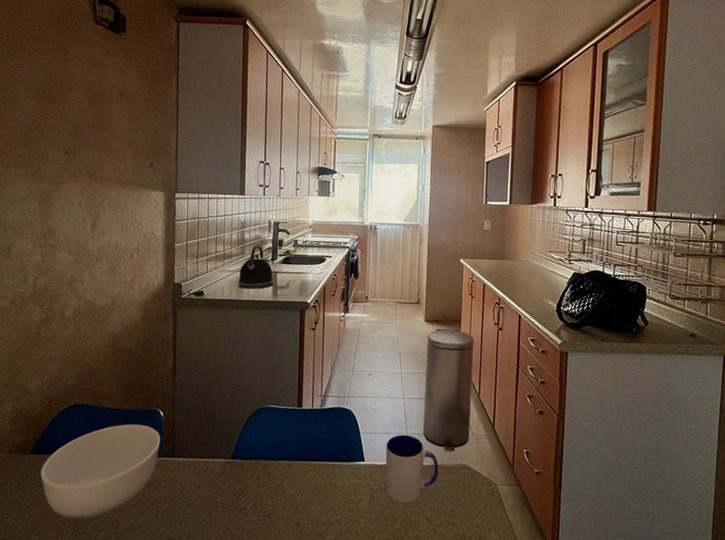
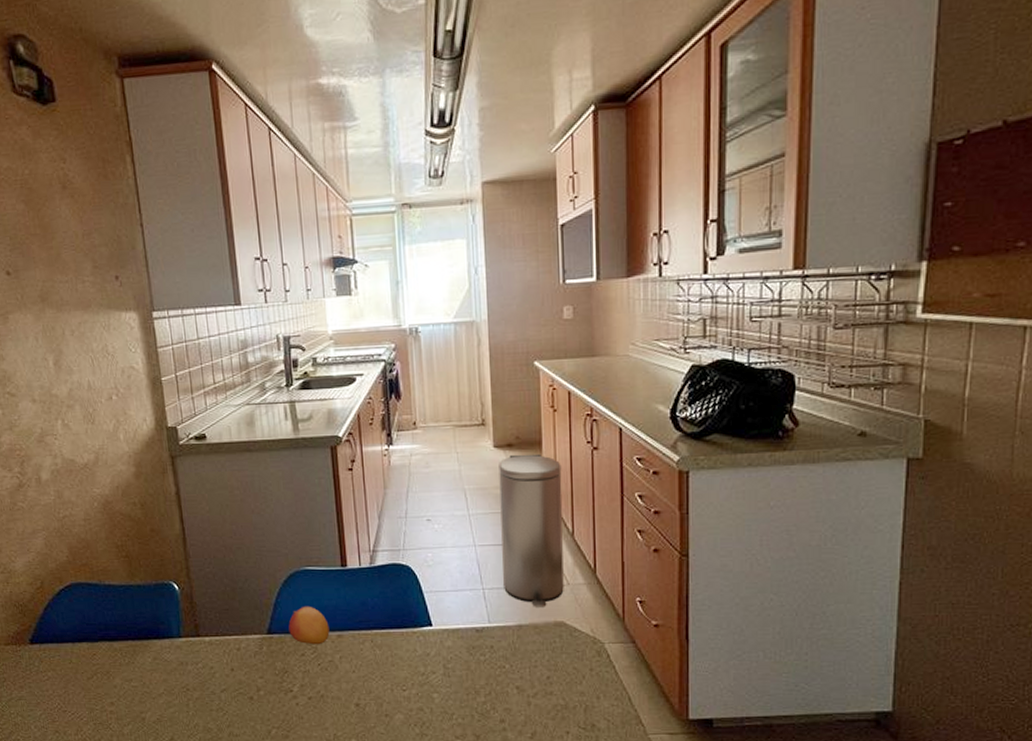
bowl: present [40,424,161,519] -> none [45,601,180,713]
kettle: present [238,244,274,289] -> none [247,367,293,426]
fruit: none [249,437,282,471] -> present [288,606,330,645]
mug: present [384,434,439,504] -> none [457,590,528,672]

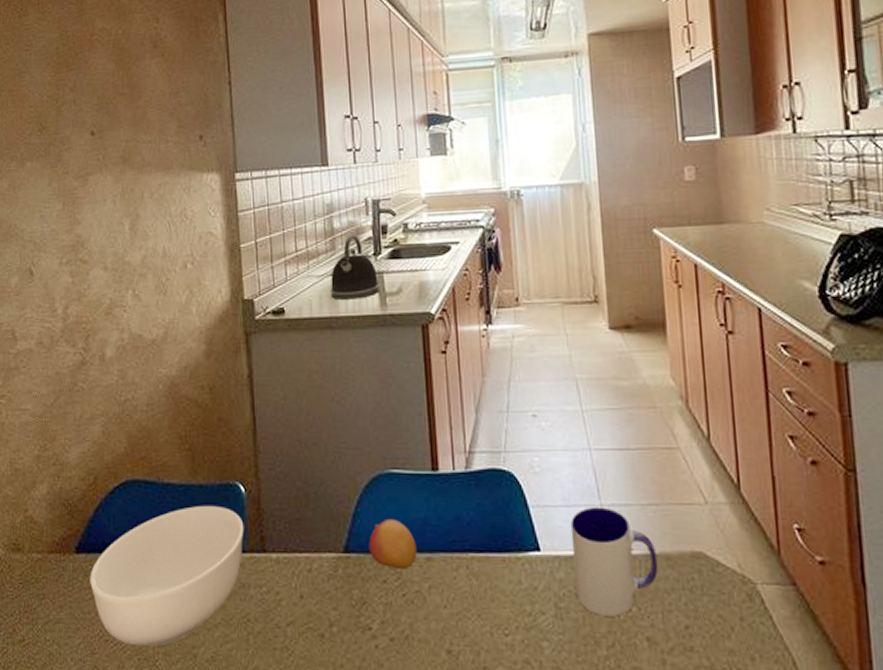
bowl: none [45,601,180,713] -> present [90,505,244,646]
kettle: none [247,367,293,426] -> present [330,234,380,300]
mug: none [457,590,528,672] -> present [570,506,659,617]
pedal bin: present [498,453,564,607] -> none [615,337,701,532]

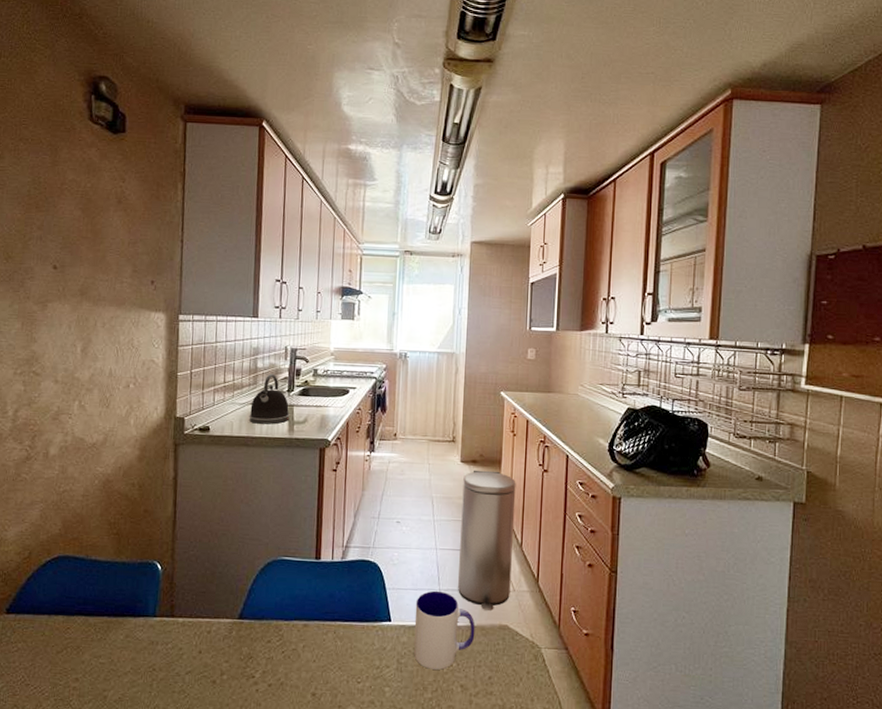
bowl: present [90,505,244,646] -> none [17,578,158,690]
fruit: present [369,518,417,570] -> none [259,594,297,633]
pedal bin: none [615,337,701,532] -> present [458,470,516,611]

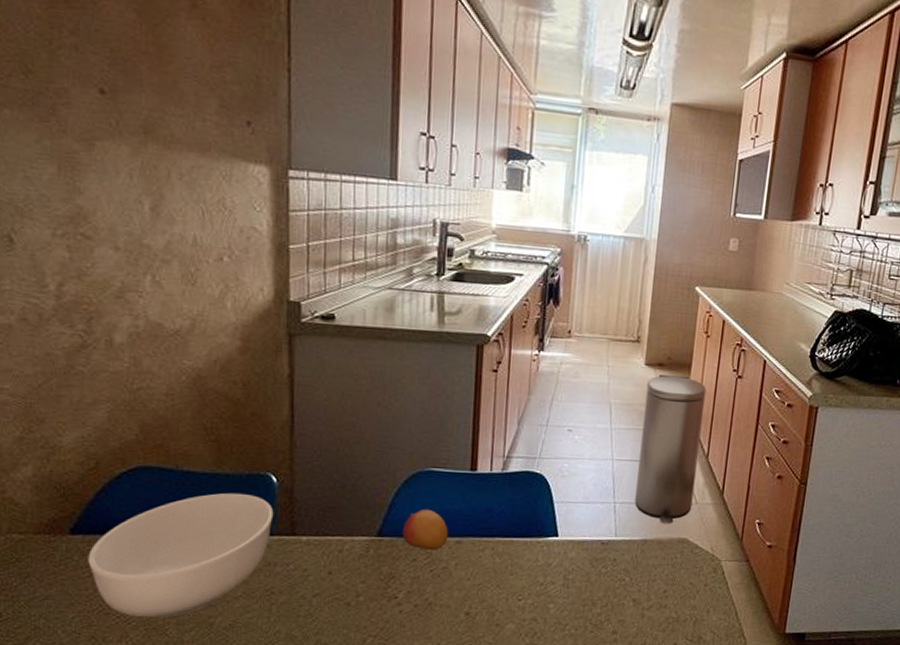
bowl: none [17,578,158,690] -> present [88,492,274,617]
kettle: present [249,373,290,424] -> none [386,252,440,315]
fruit: none [259,594,297,633] -> present [402,509,448,550]
mug: present [413,590,475,670] -> none [583,503,652,585]

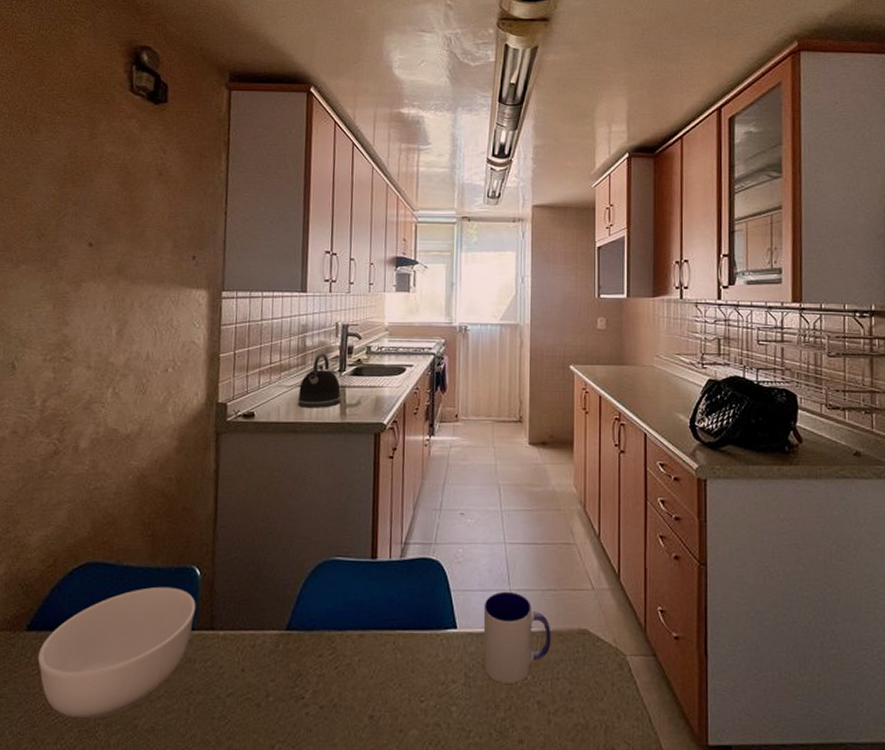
kettle: none [386,252,440,315] -> present [297,352,342,408]
fruit: present [402,509,448,550] -> none [309,600,352,645]
mug: none [583,503,652,585] -> present [482,591,551,684]
pedal bin: present [635,374,707,524] -> none [531,452,591,613]

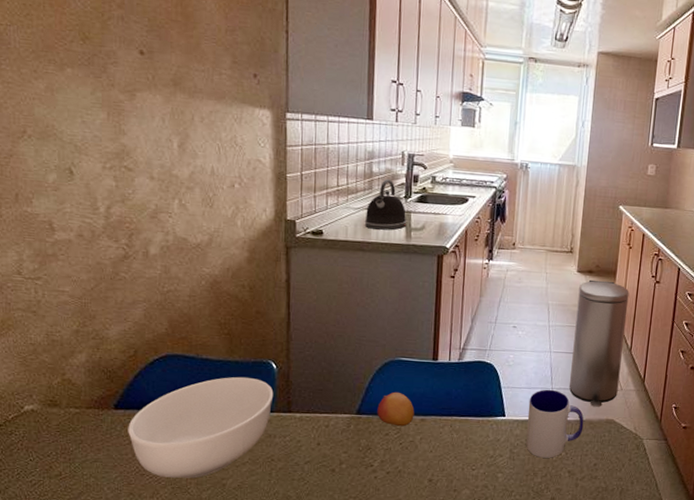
fruit: none [309,600,352,645] -> present [377,391,415,427]
pedal bin: none [531,452,591,613] -> present [569,279,630,407]

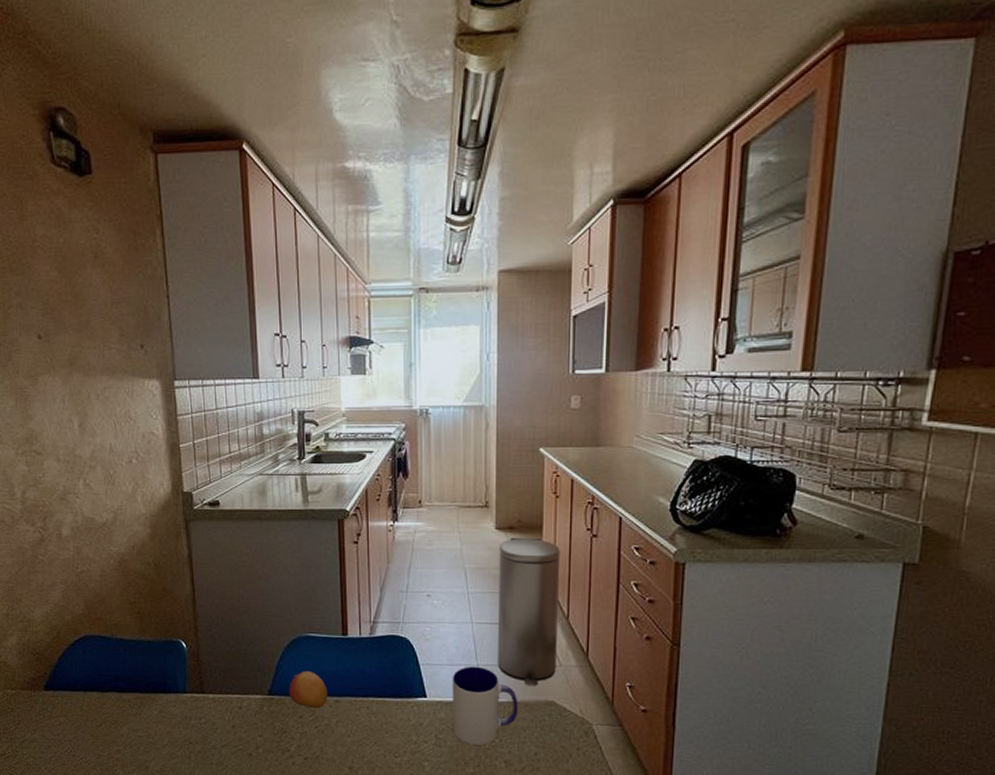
bowl: present [128,376,274,479] -> none [57,656,186,760]
kettle: present [364,178,407,230] -> none [259,440,303,496]

